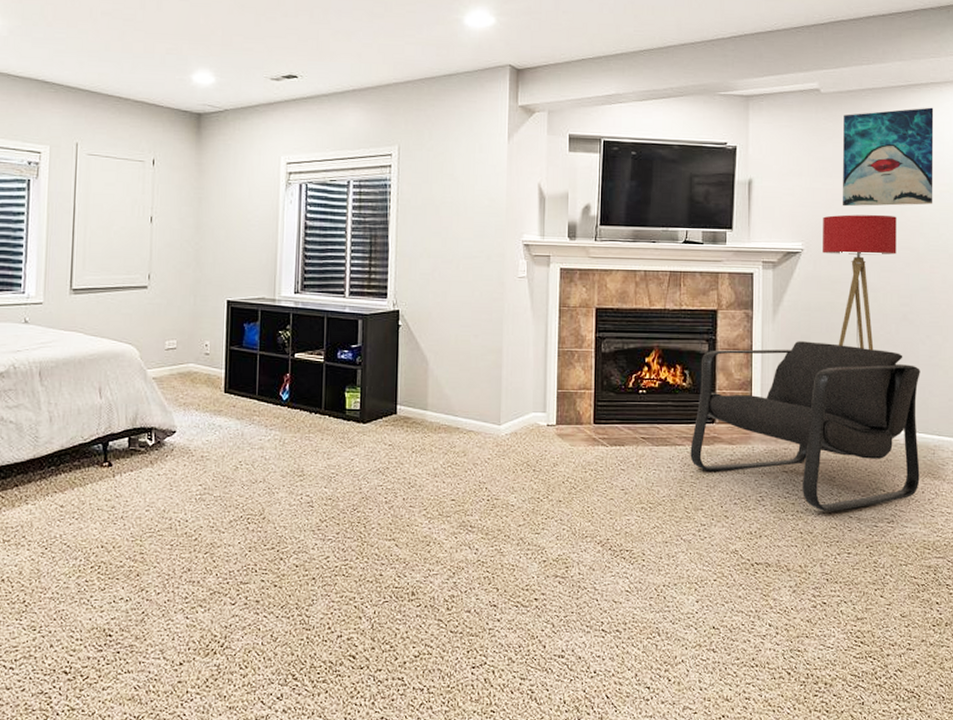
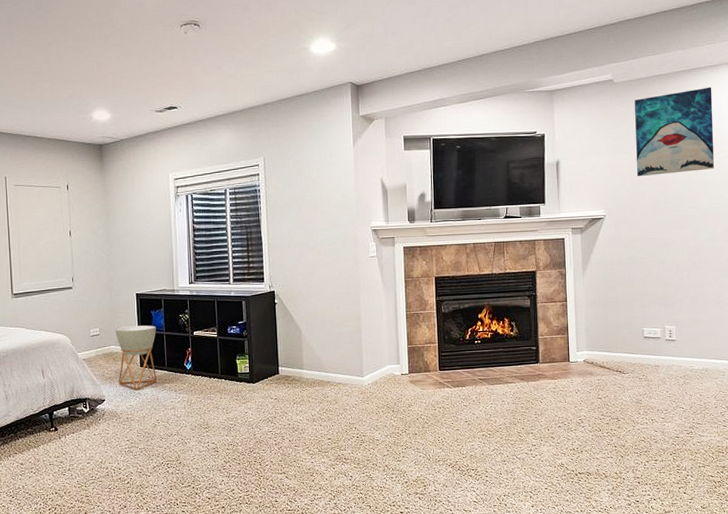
planter: none [194,340,249,422] -> present [115,325,157,390]
armchair: present [690,341,920,511] -> none [520,291,713,428]
floor lamp: present [823,214,897,351] -> none [621,181,685,295]

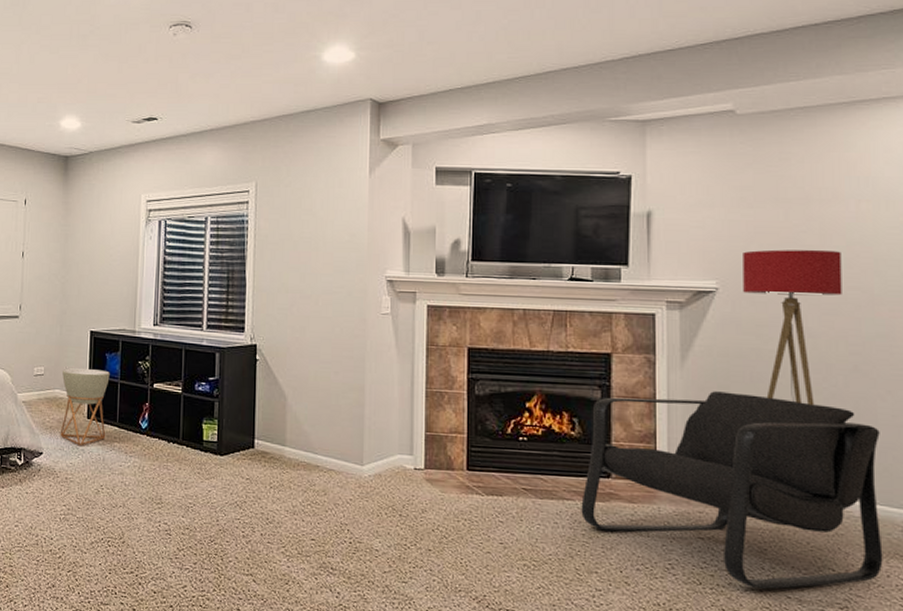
armchair: none [520,291,713,428] -> present [581,391,883,589]
floor lamp: none [621,181,685,295] -> present [743,249,842,406]
wall art: present [634,87,715,177] -> none [767,126,891,241]

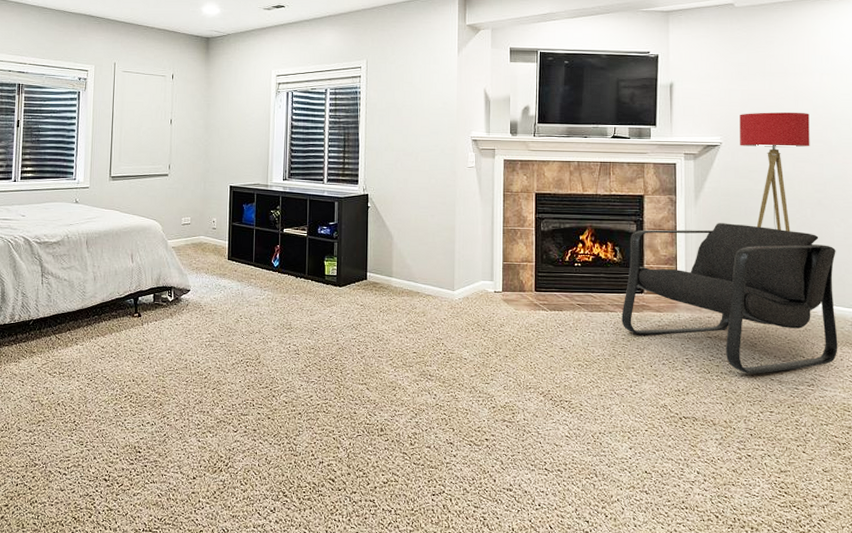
planter: present [60,368,110,446] -> none [205,218,247,283]

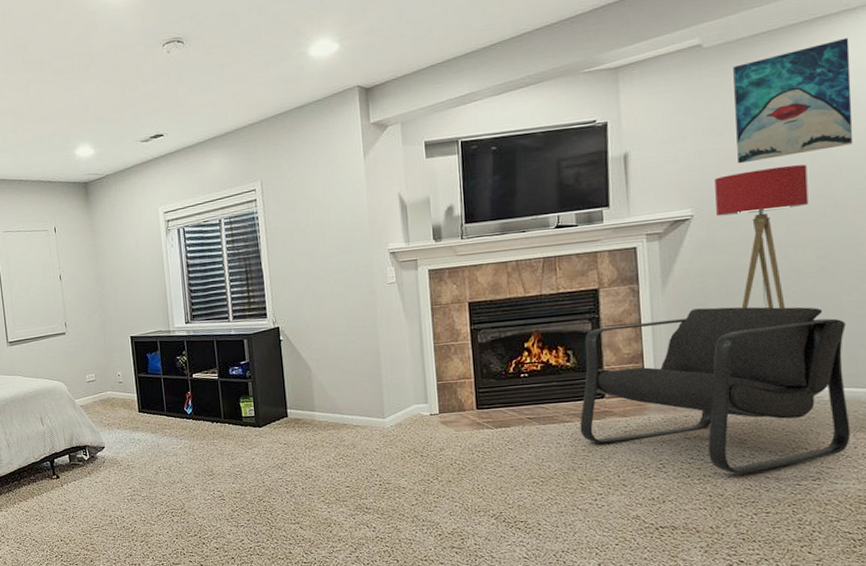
wall art: none [757,17,844,105] -> present [733,37,854,164]

